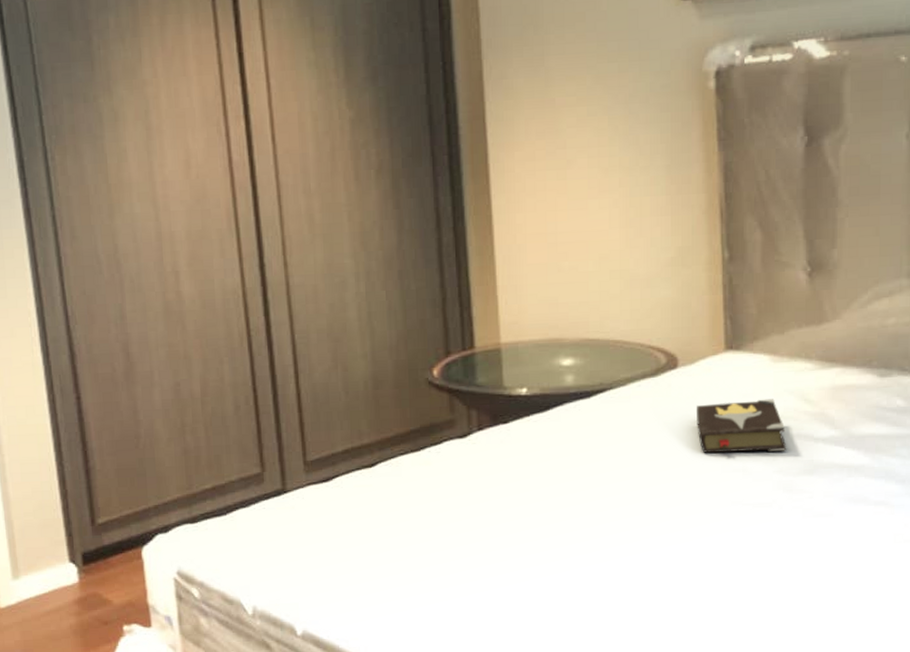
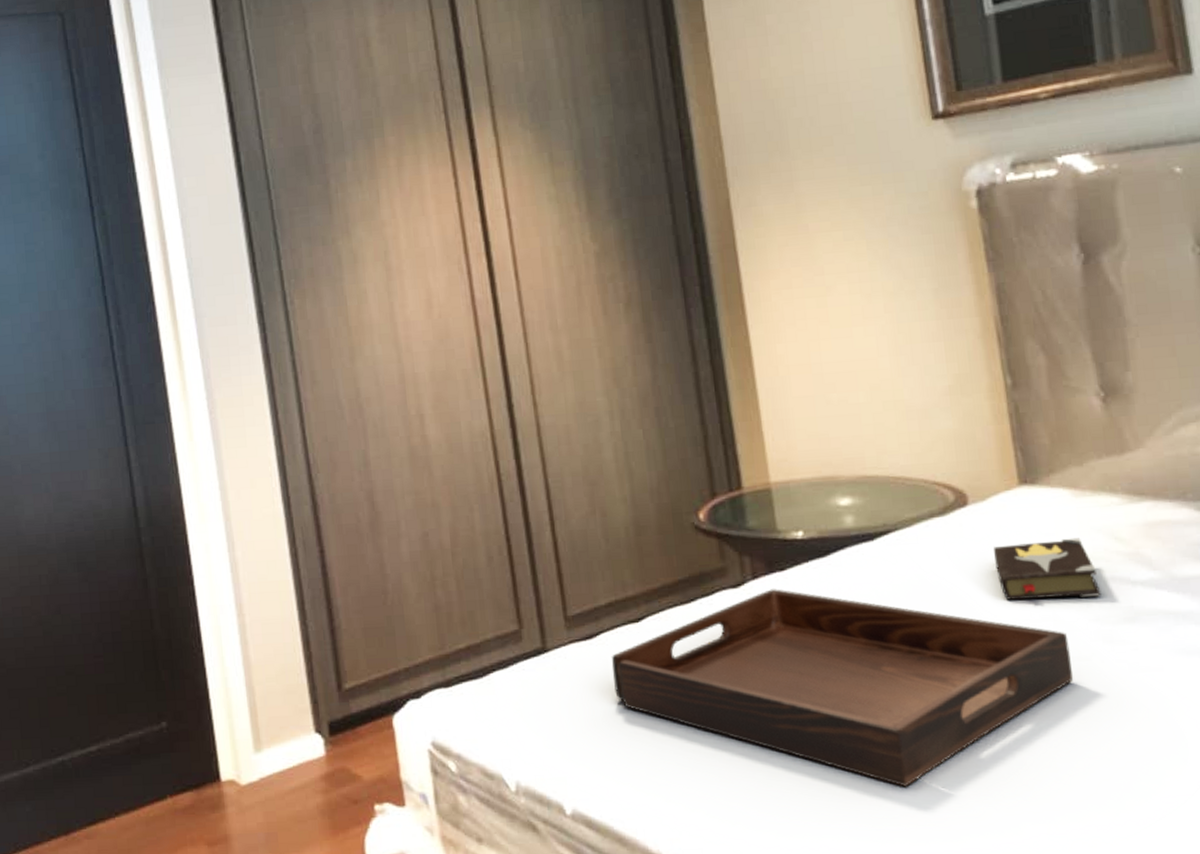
serving tray: none [344,439,755,613] -> present [611,589,1074,787]

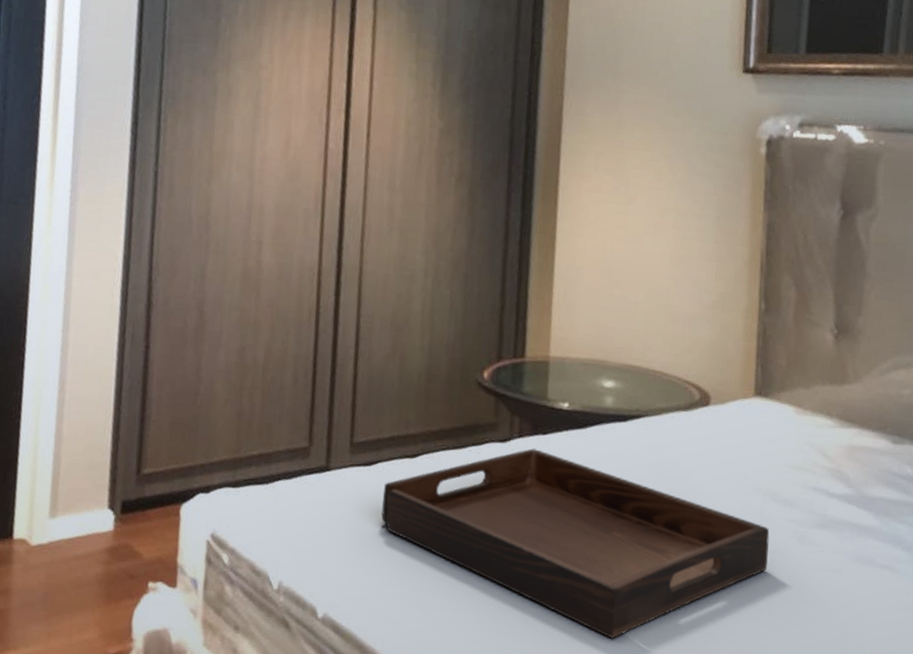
hardback book: present [994,537,1102,600] -> none [722,445,804,502]

